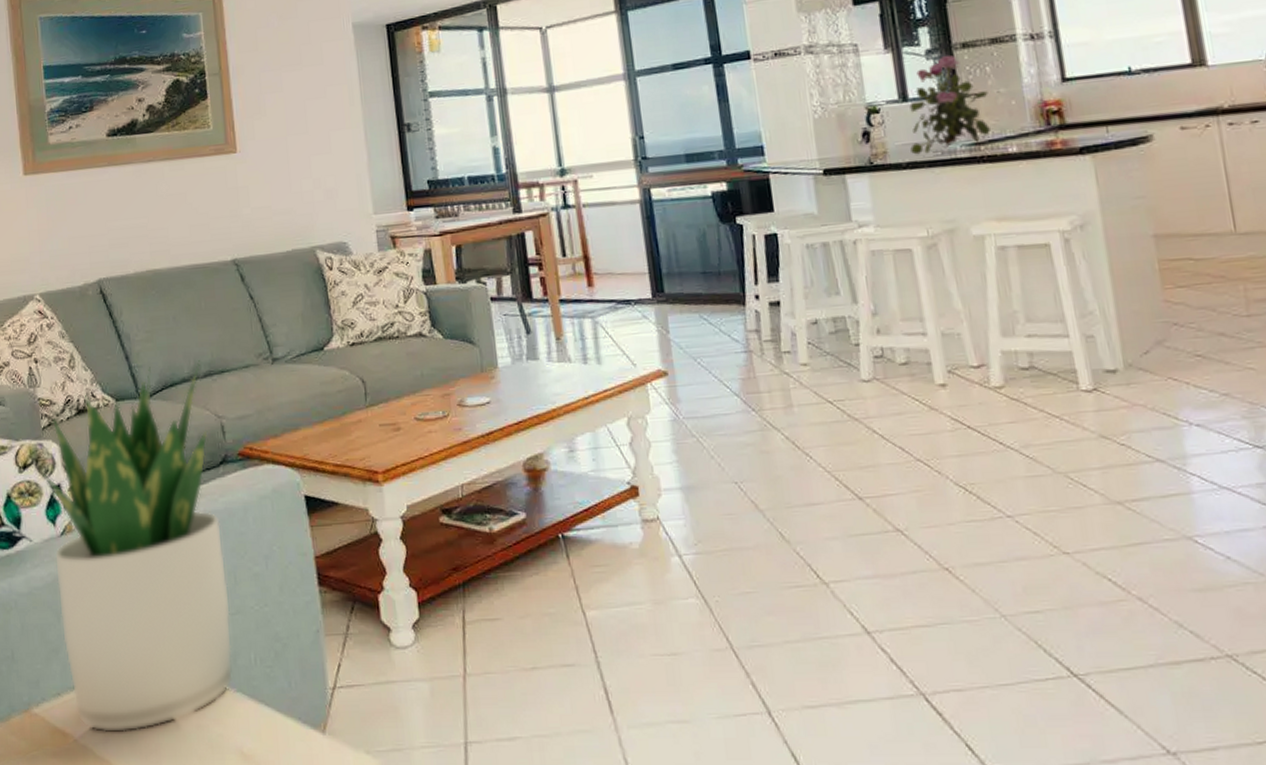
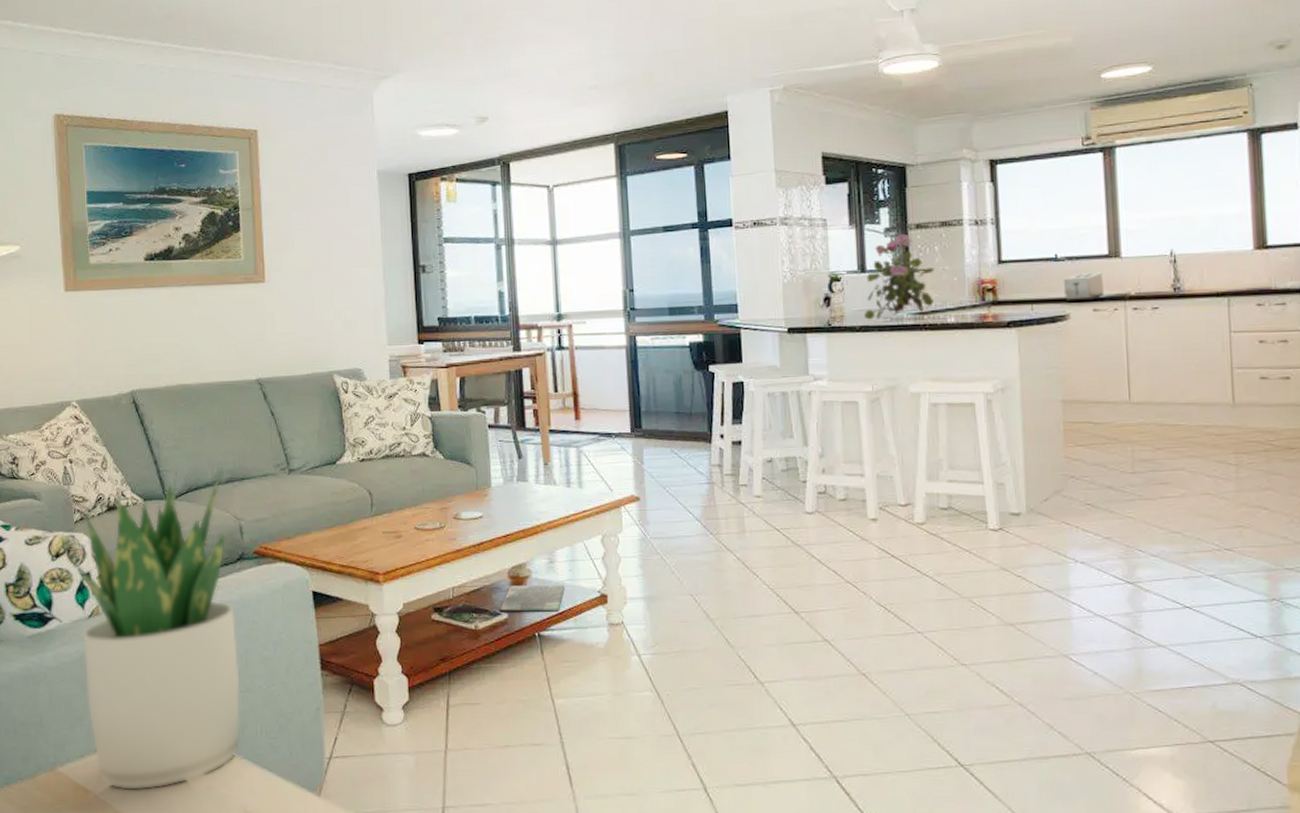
magazine: none [515,477,589,511] -> present [499,585,565,612]
toaster: none [1141,84,1192,122] -> present [1064,272,1105,303]

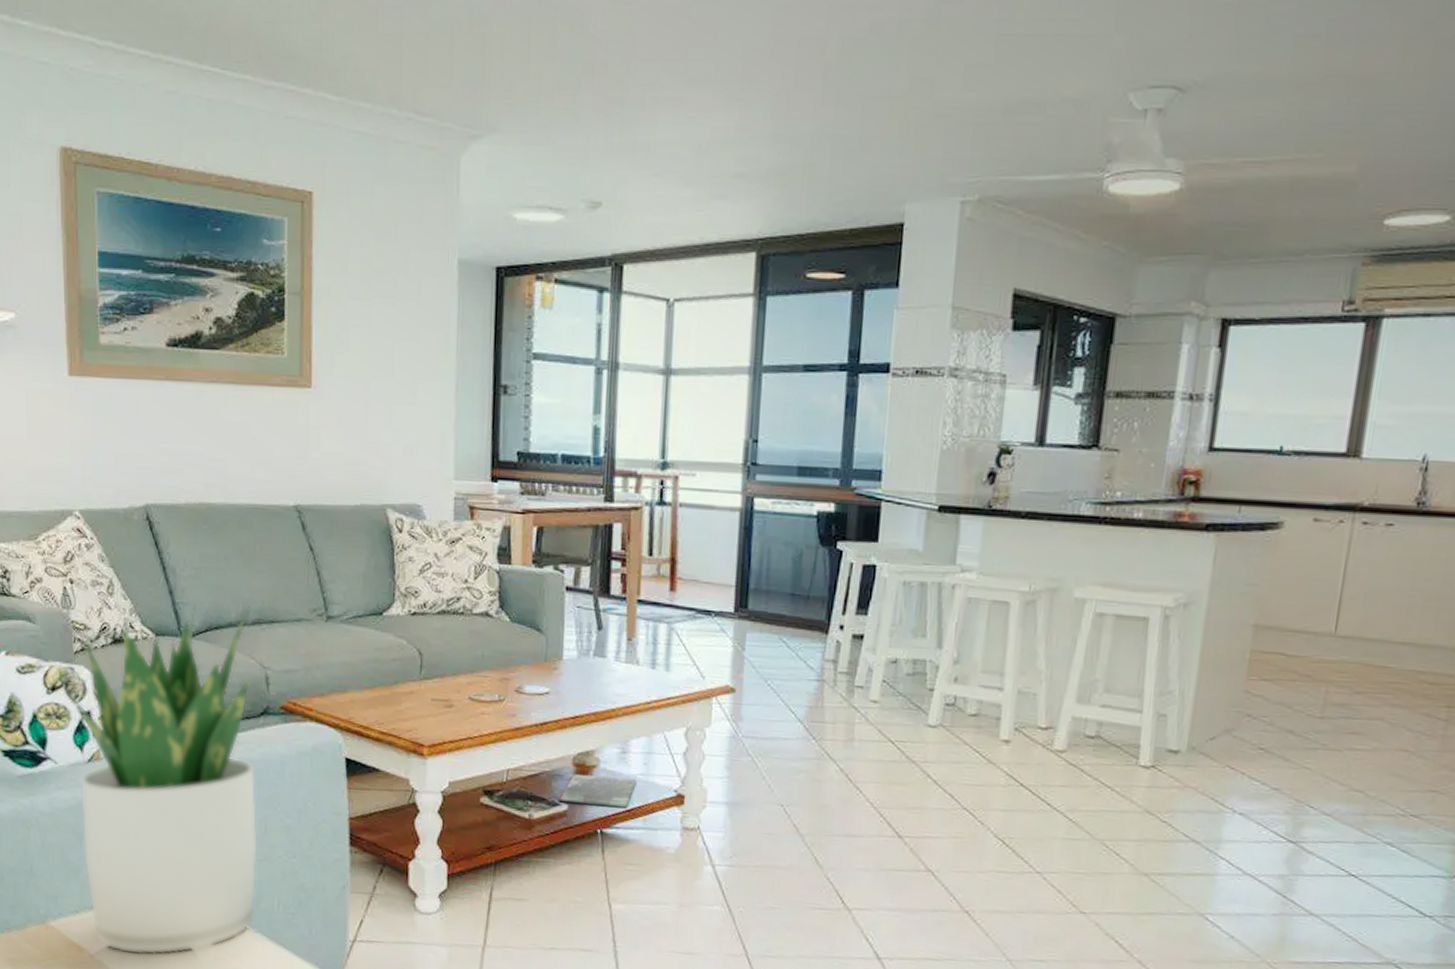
flower bouquet: present [864,233,935,320] -> none [1033,402,1130,506]
toaster: present [1064,272,1105,303] -> none [1282,472,1334,509]

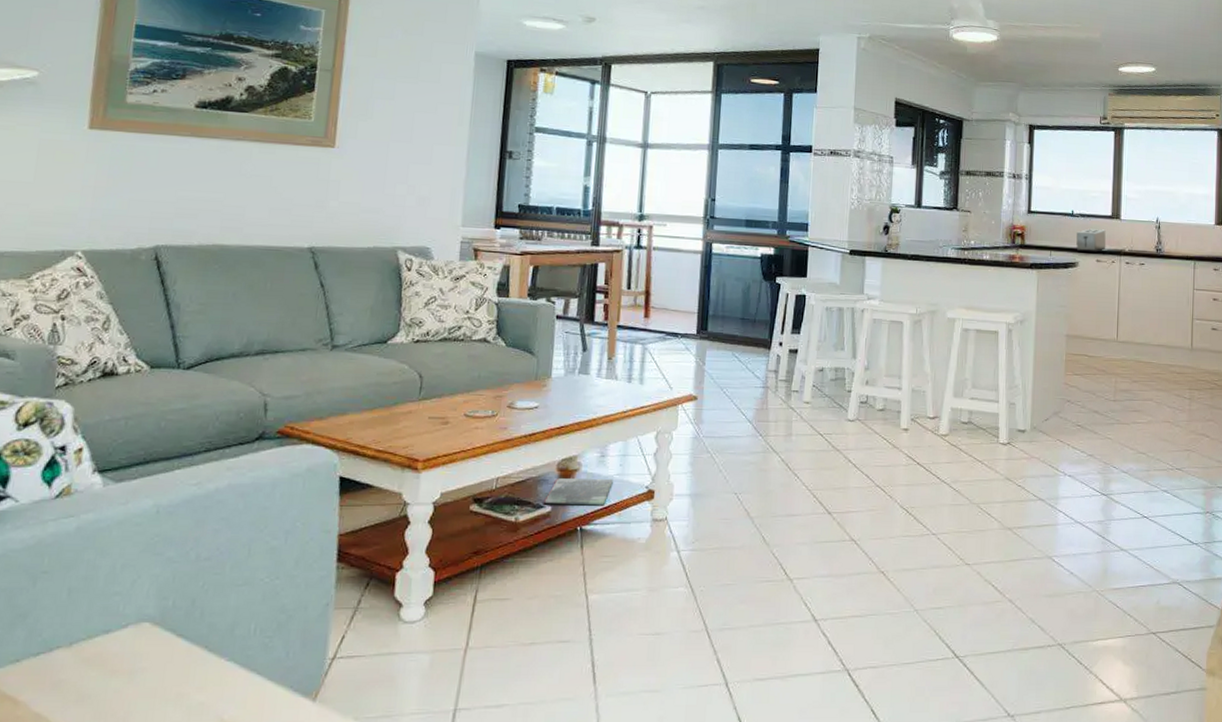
planter: present [69,605,258,955] -> none [35,338,255,700]
toaster: none [1282,472,1334,509] -> present [1076,228,1107,254]

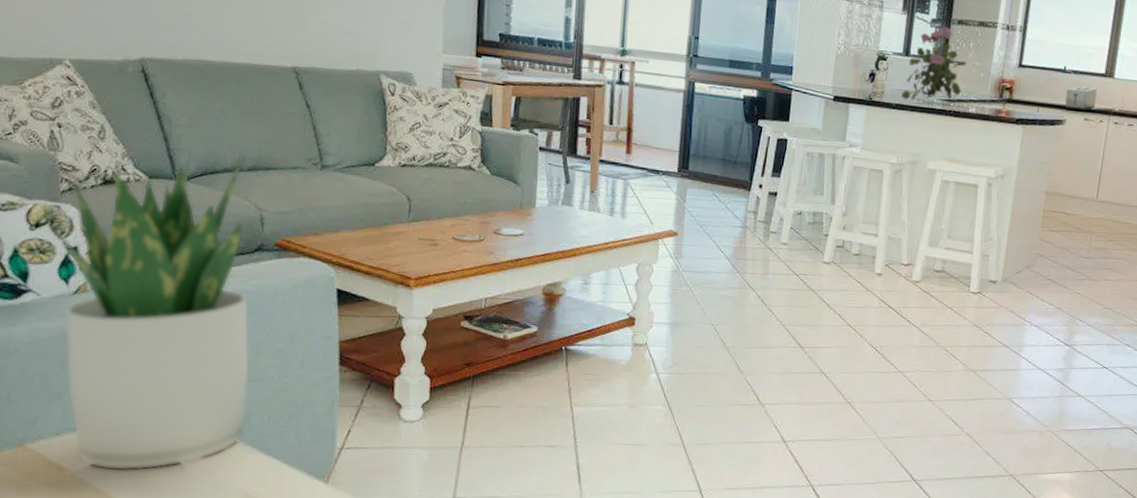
planter: none [35,338,255,700] -> present [55,152,250,470]
magazine: present [543,478,613,506] -> none [529,302,596,329]
flower bouquet: none [916,178,978,251] -> present [901,26,967,101]

